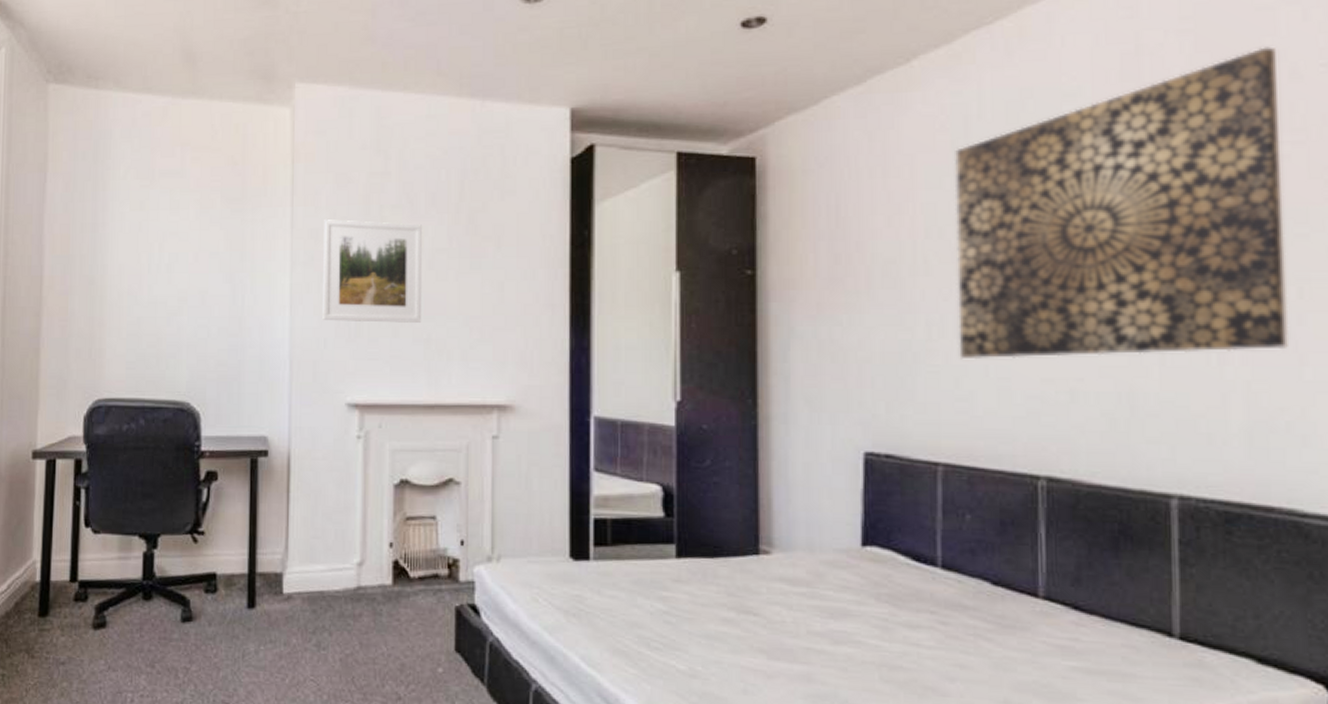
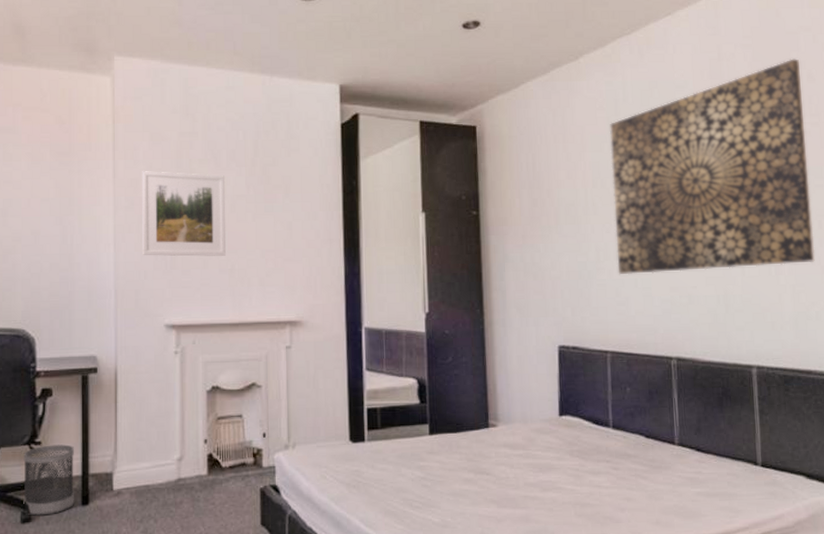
wastebasket: none [184,536,240,616] -> present [23,444,74,516]

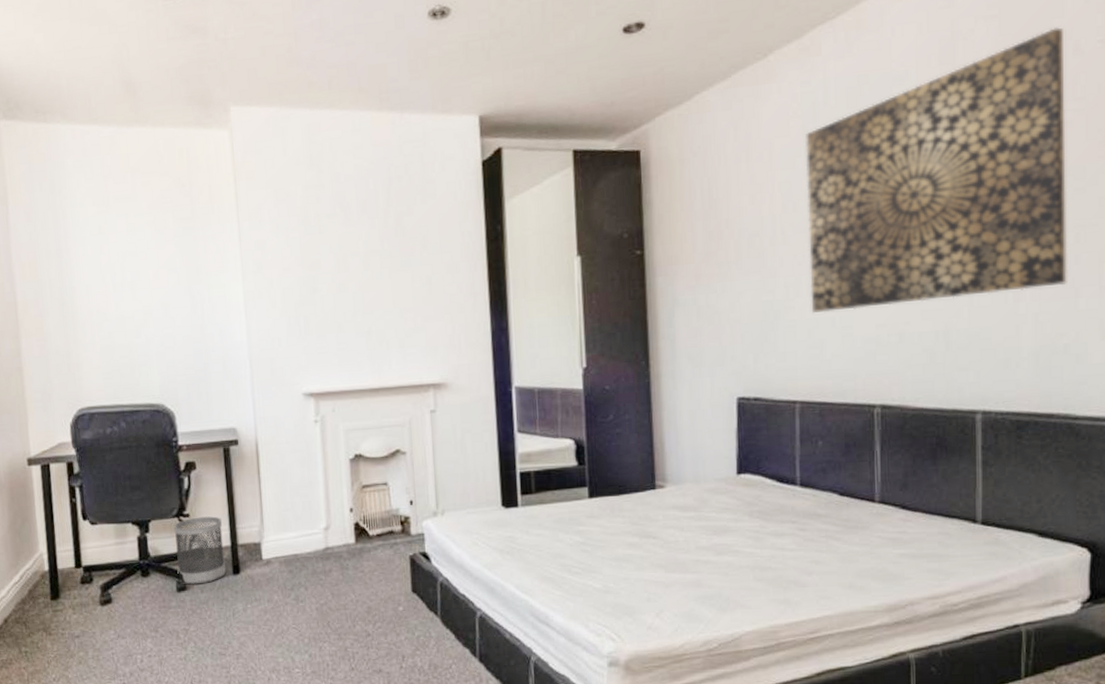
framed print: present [142,171,226,256] -> none [268,230,362,322]

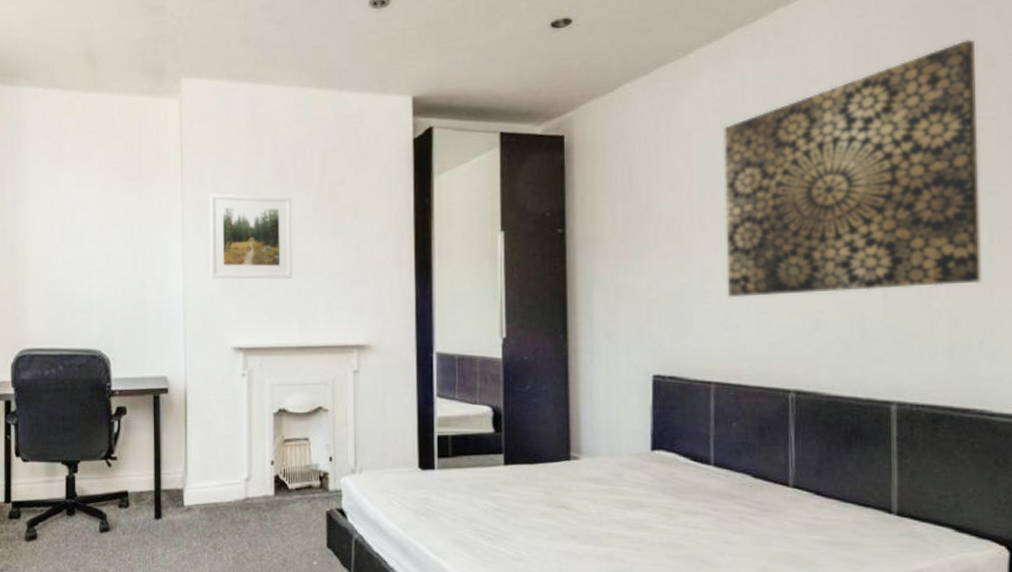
wastebasket: present [173,516,226,585] -> none [101,460,148,526]
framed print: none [268,230,362,322] -> present [209,194,292,279]

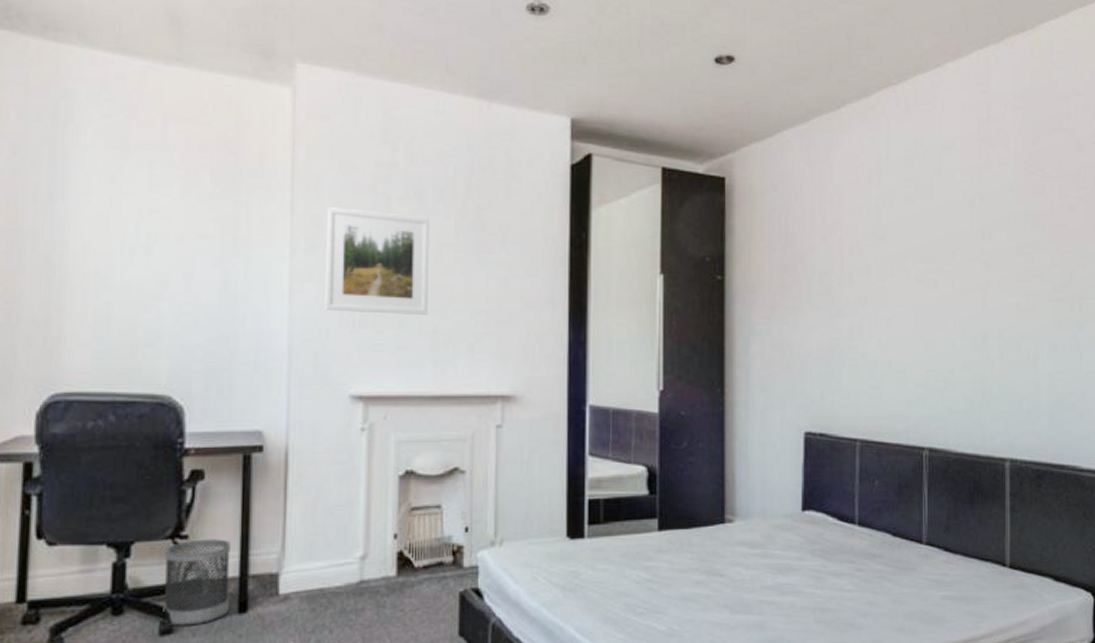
wastebasket: none [101,460,148,526] -> present [163,539,230,626]
wall art: present [724,39,982,298] -> none [871,125,1074,355]

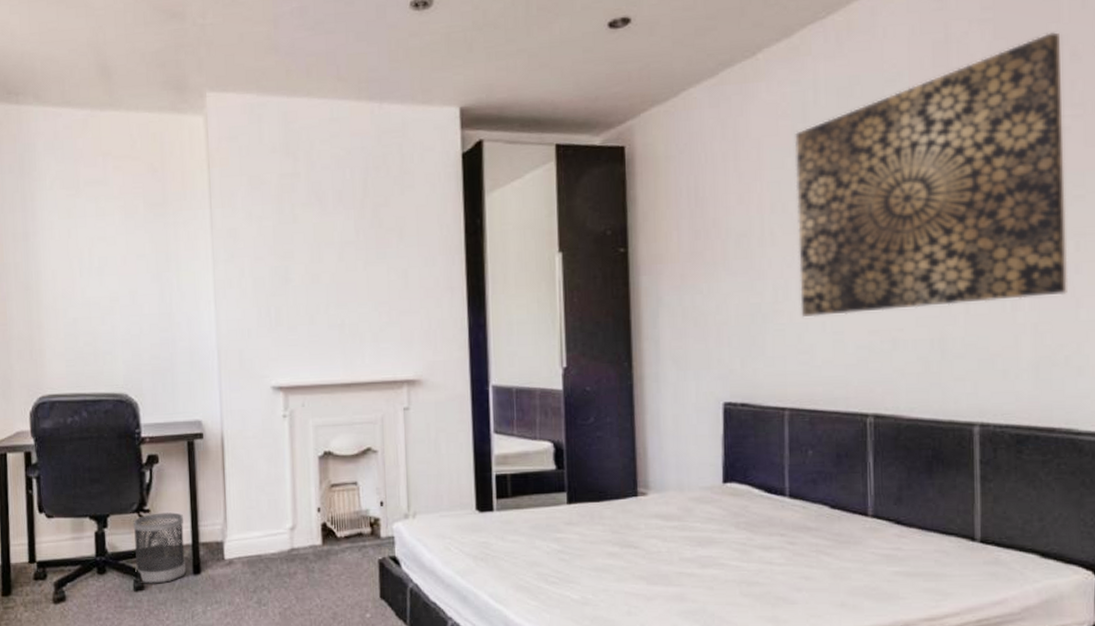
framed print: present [325,207,429,315] -> none [241,219,335,313]
wall art: none [871,125,1074,355] -> present [795,32,1067,318]

